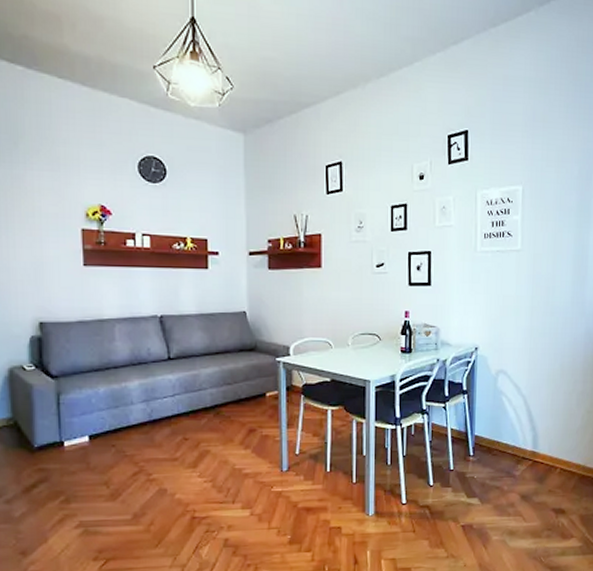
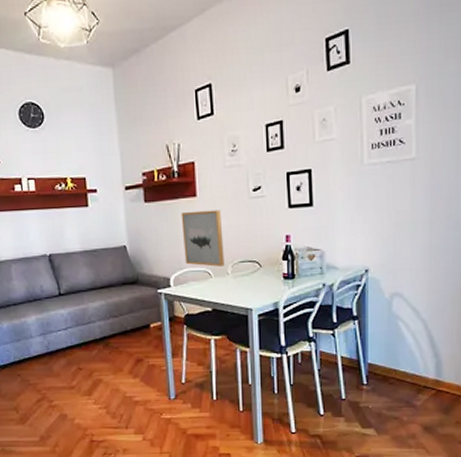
wall art: none [305,281,346,338] -> present [181,209,224,267]

